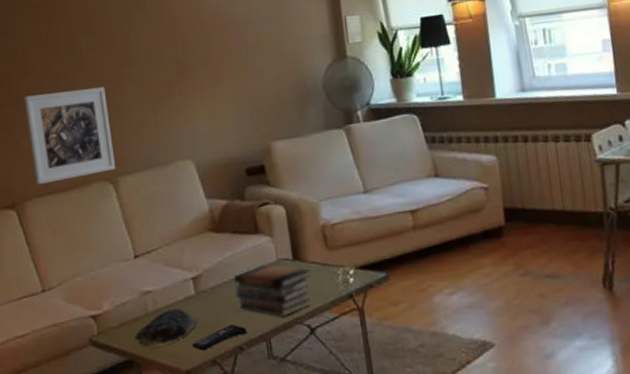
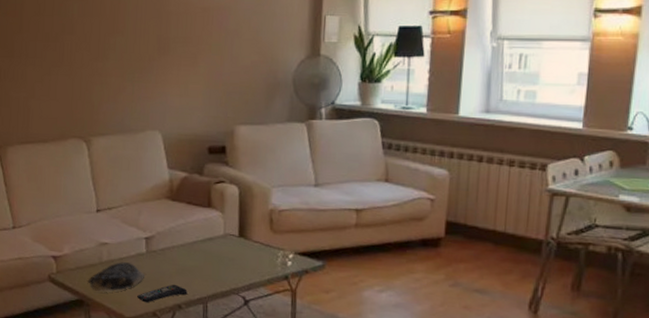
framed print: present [23,86,116,185] -> none [16,51,91,134]
book stack: present [234,265,311,317] -> none [182,236,253,286]

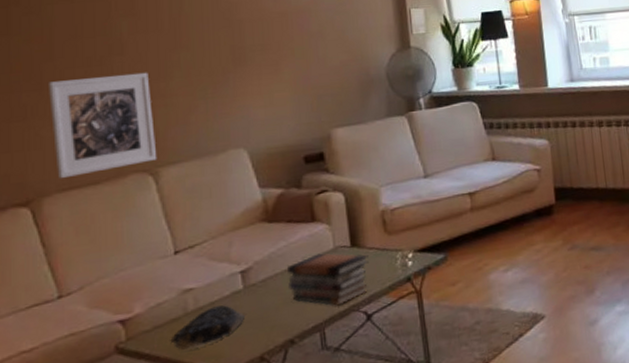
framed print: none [16,51,91,134] -> present [47,72,157,179]
remote control: present [137,285,188,303] -> none [238,317,300,348]
book stack: none [182,236,253,286] -> present [287,253,369,306]

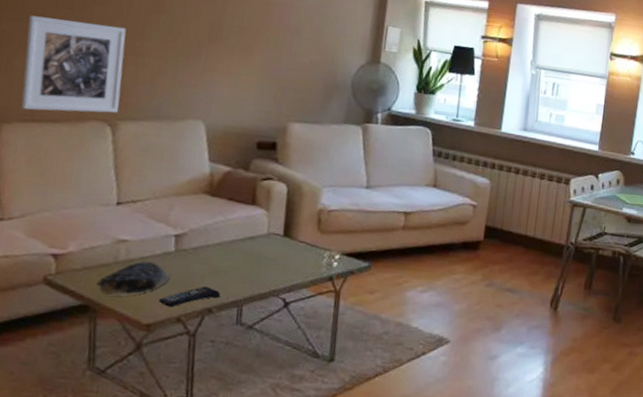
remote control: none [238,317,300,348] -> present [159,287,221,307]
book stack: present [287,253,369,306] -> none [217,235,298,288]

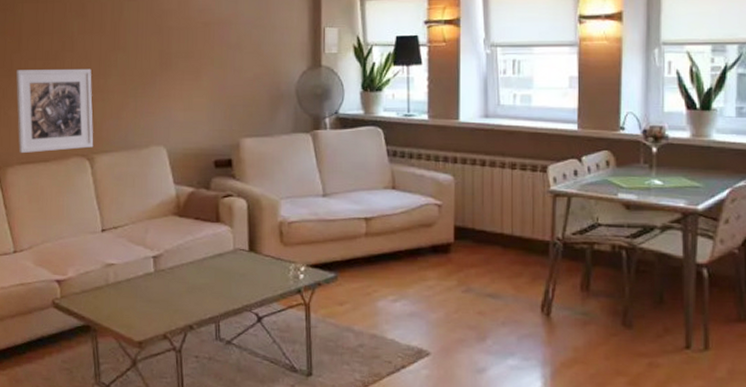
decorative bowl: present [96,261,170,296] -> none [94,283,153,316]
remote control: present [159,287,221,307] -> none [146,304,199,325]

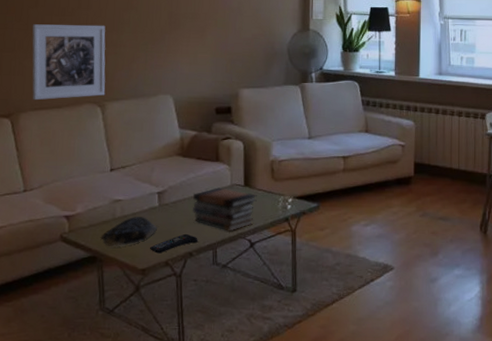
decorative bowl: none [94,283,153,316] -> present [100,217,157,247]
remote control: none [146,304,199,325] -> present [150,234,198,254]
book stack: none [192,252,264,303] -> present [193,187,257,232]

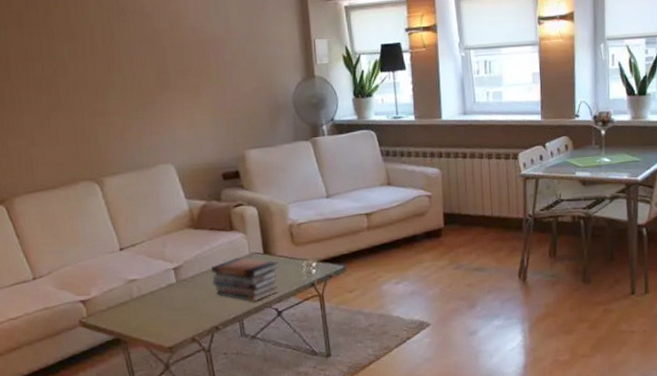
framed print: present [32,24,106,101] -> none [8,93,101,183]
decorative bowl: present [100,217,157,247] -> none [121,295,178,328]
remote control: present [150,234,198,254] -> none [174,308,223,330]

